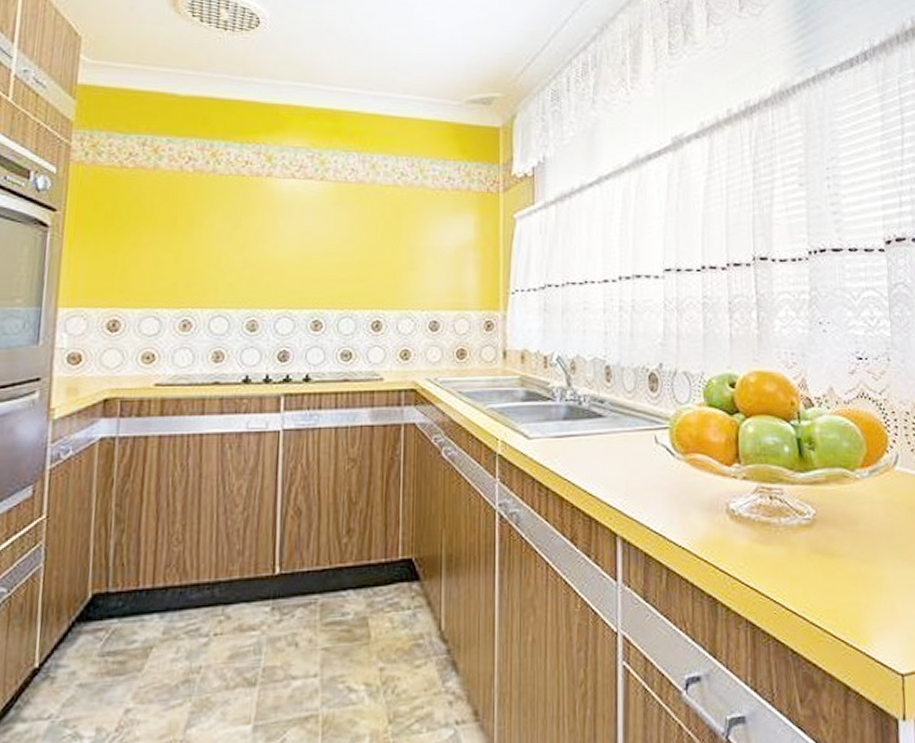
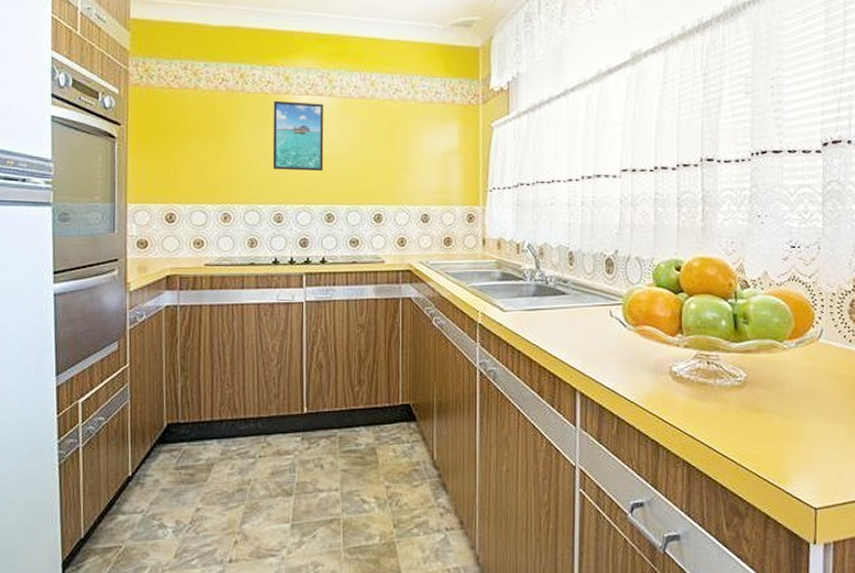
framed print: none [248,184,314,270] -> present [272,100,324,172]

